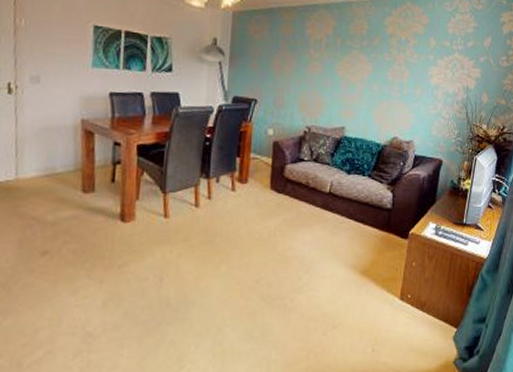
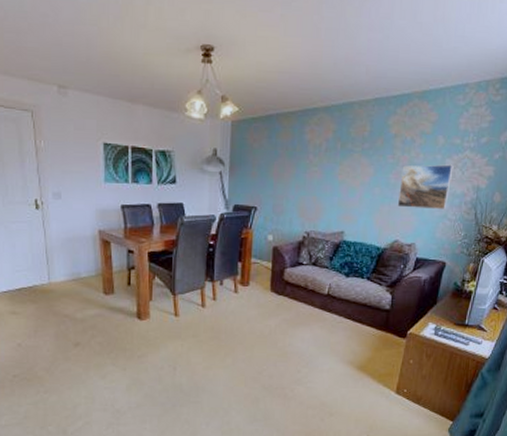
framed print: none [395,64,445,109] -> present [397,164,454,210]

